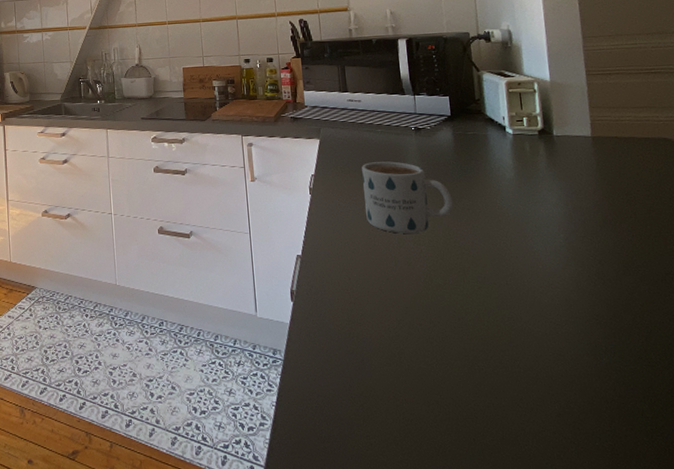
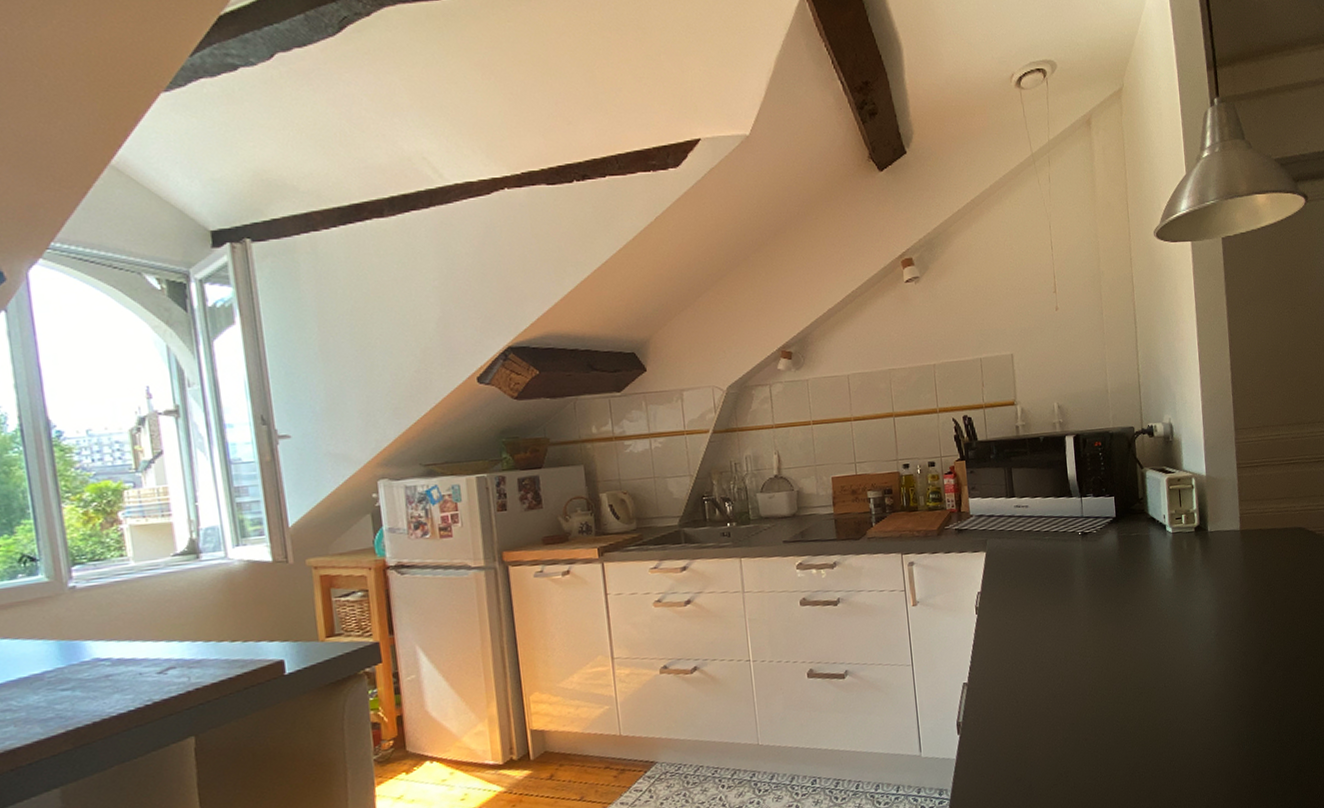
mug: present [362,161,453,234] -> none [1029,570,1117,647]

